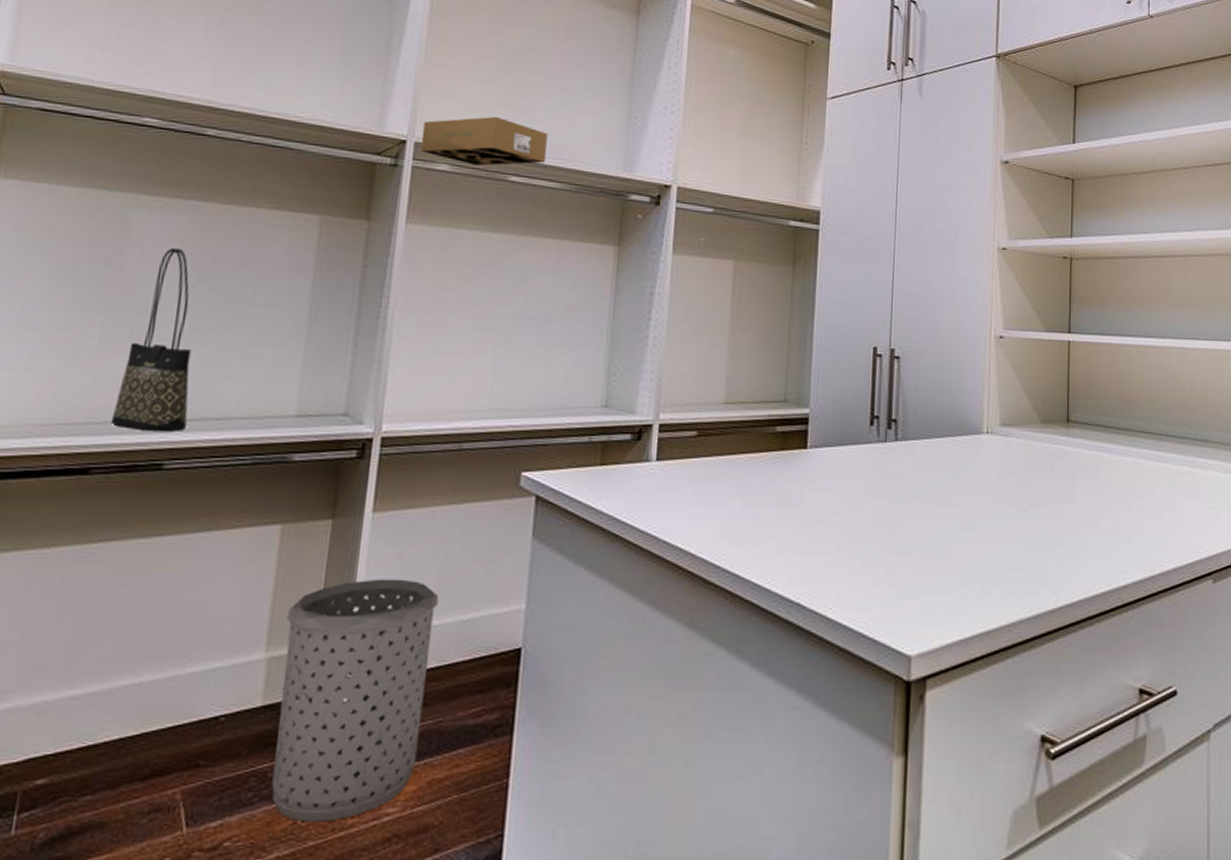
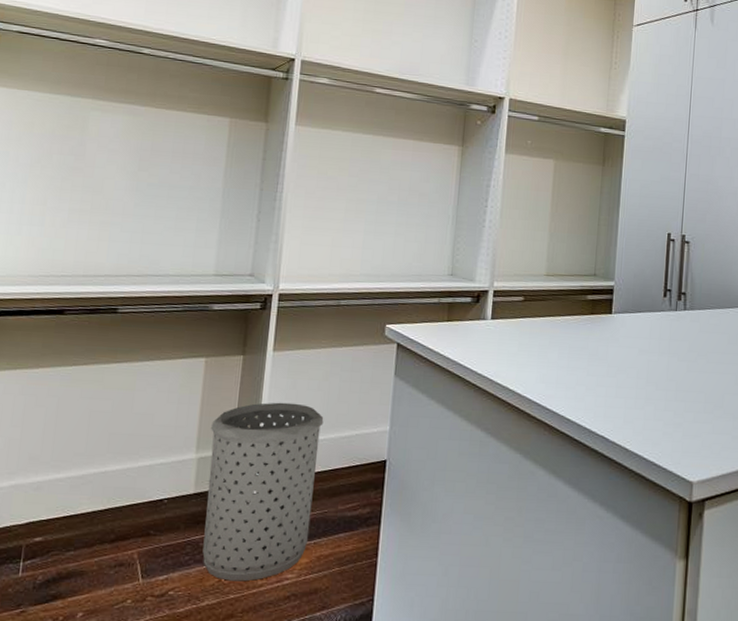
tote bag: present [110,247,191,431] -> none [78,142,136,284]
box: present [420,116,548,166] -> none [305,39,405,80]

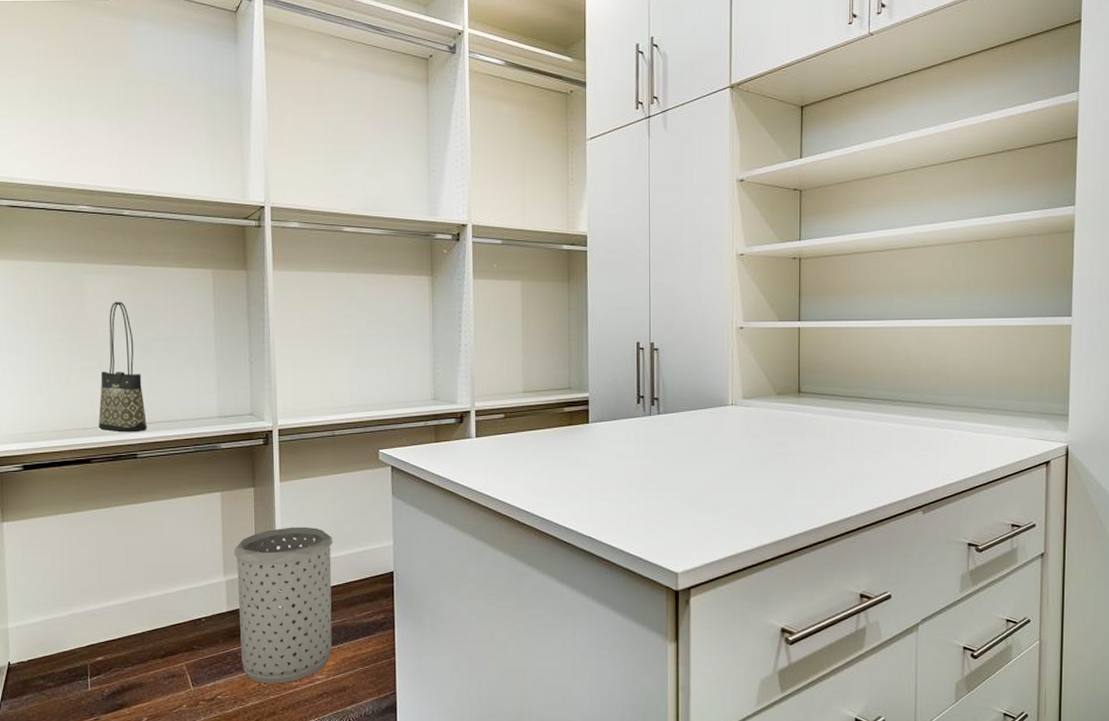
tote bag: none [78,142,136,284] -> present [98,301,147,432]

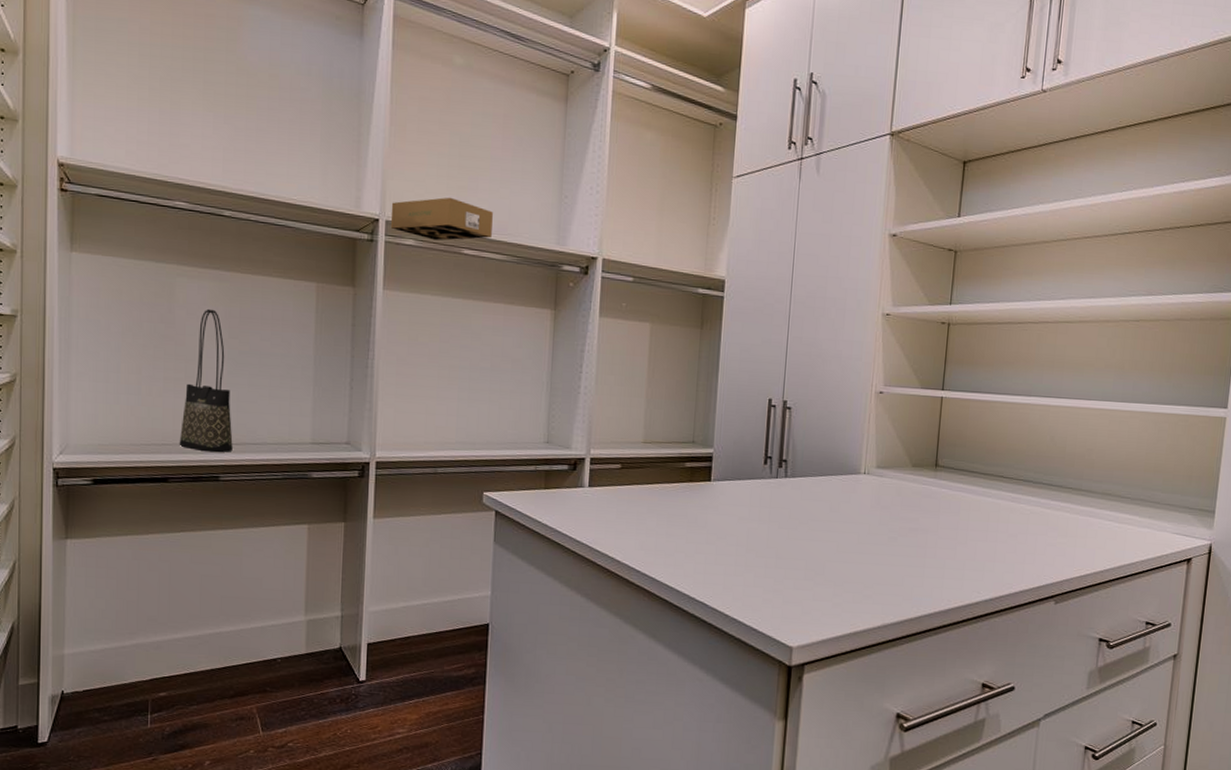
laundry basket: present [234,527,333,684] -> none [317,567,426,735]
box: none [274,180,369,222] -> present [390,197,493,241]

